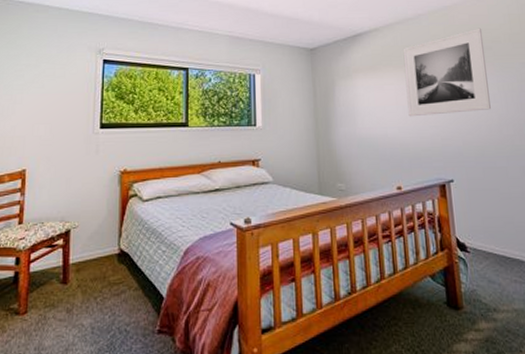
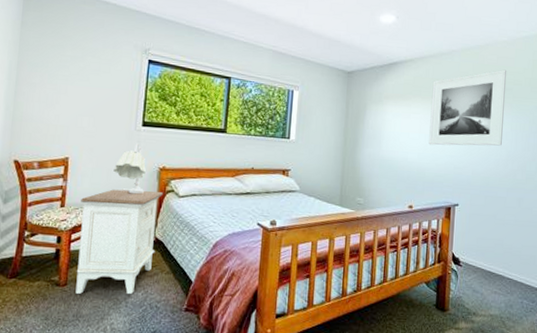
nightstand: none [36,197,127,322] -> present [75,189,164,295]
table lamp: none [72,147,106,203] -> present [113,143,146,194]

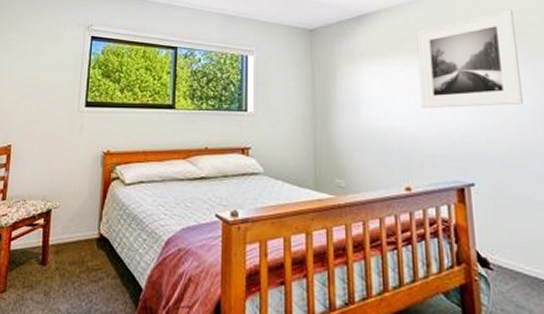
nightstand: present [75,189,164,295] -> none [14,178,109,305]
table lamp: present [113,143,146,194] -> none [56,126,89,184]

